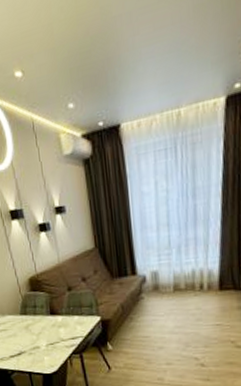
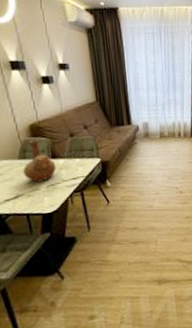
vase: none [24,294,55,341] -> present [23,139,57,183]

